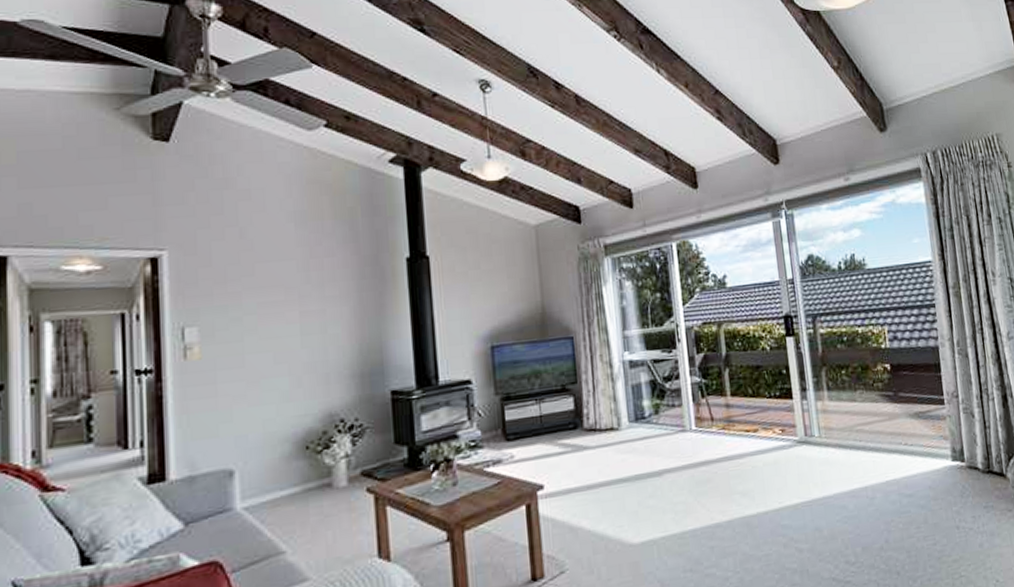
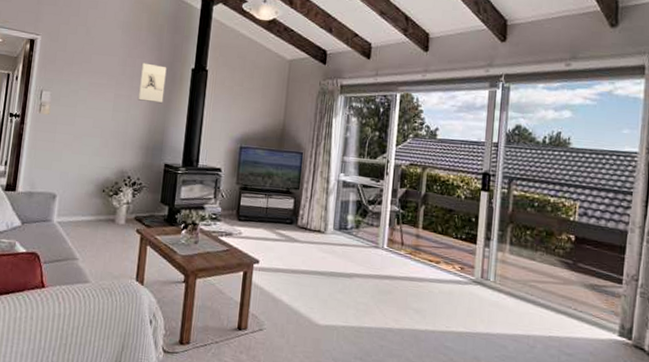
wall sculpture: none [332,261,374,314] -> present [137,63,167,104]

